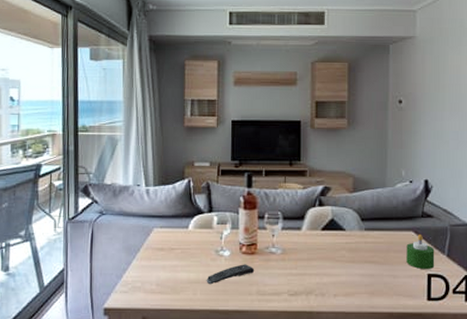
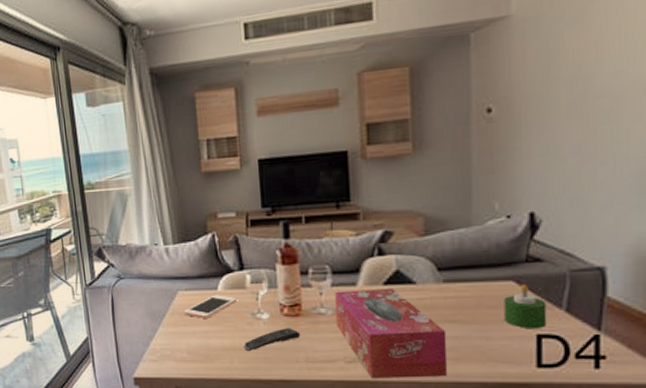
cell phone: none [156,233,204,254] -> present [183,295,237,318]
tissue box: none [284,233,366,310] -> present [335,288,448,379]

